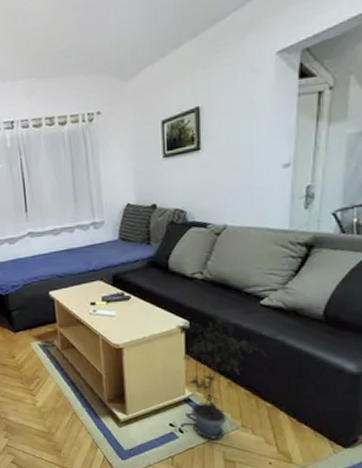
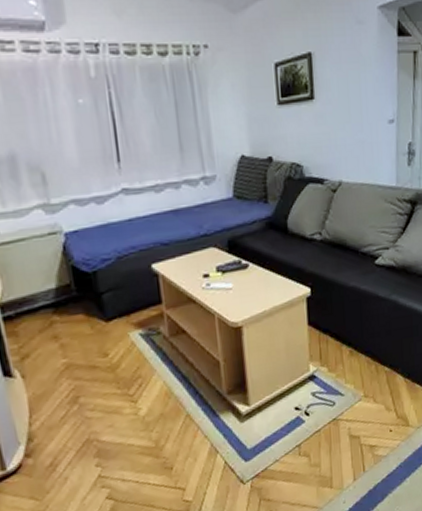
potted plant: present [176,313,268,439] -> none [297,276,384,417]

